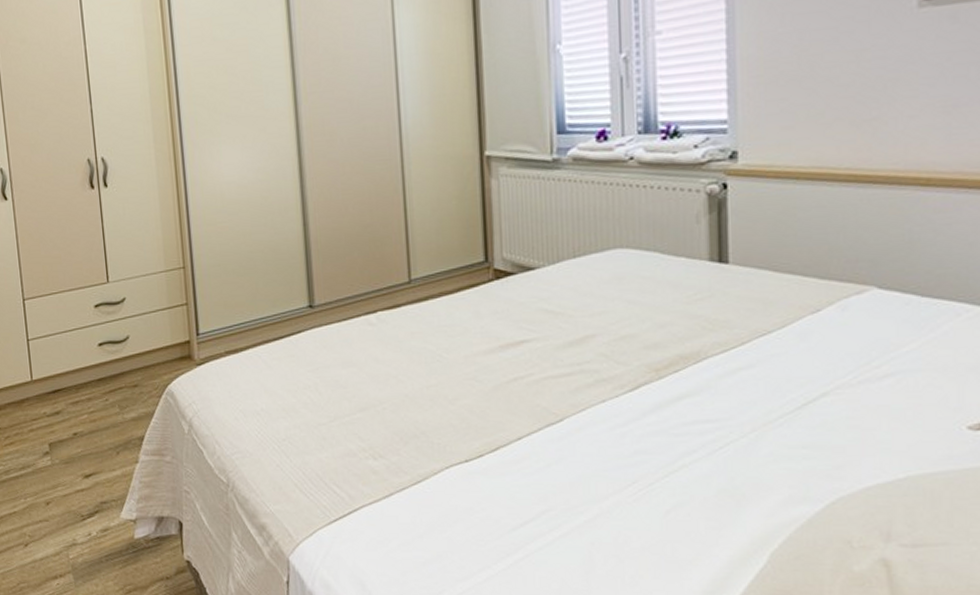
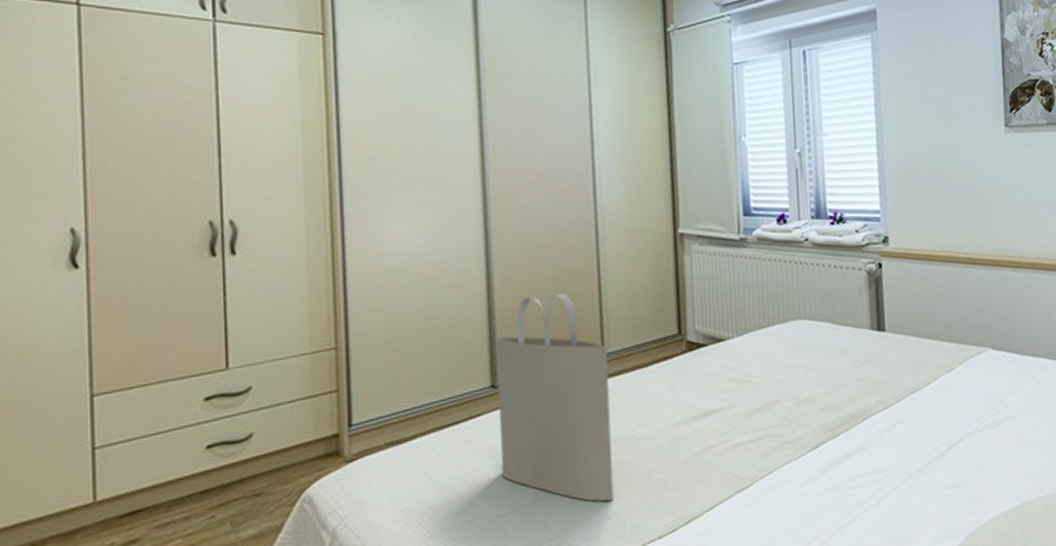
tote bag: none [311,220,422,421] -> present [495,294,614,502]

